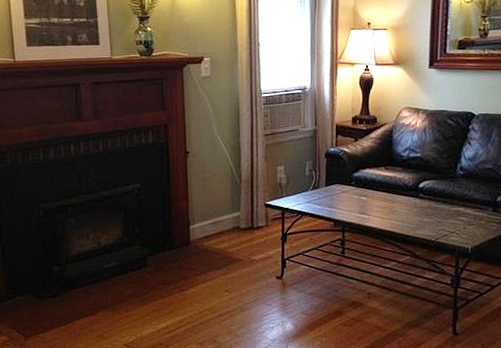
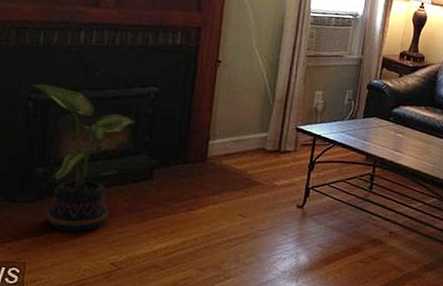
potted plant: none [40,194,126,320] -> present [33,84,136,233]

